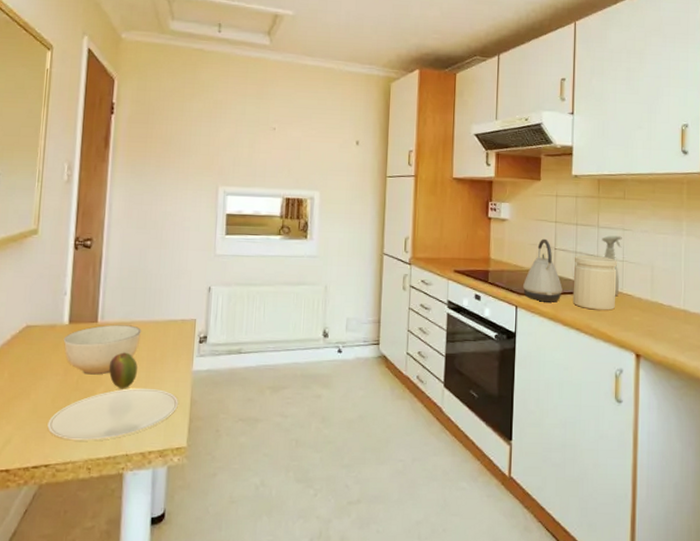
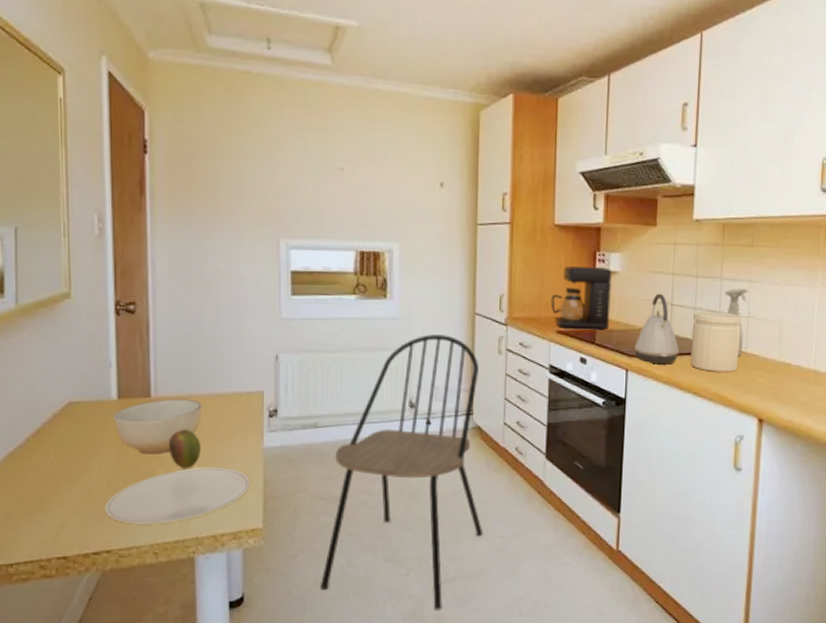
dining chair: none [235,270,386,532] -> present [320,333,483,610]
coffee maker: none [449,214,502,269] -> present [550,266,612,329]

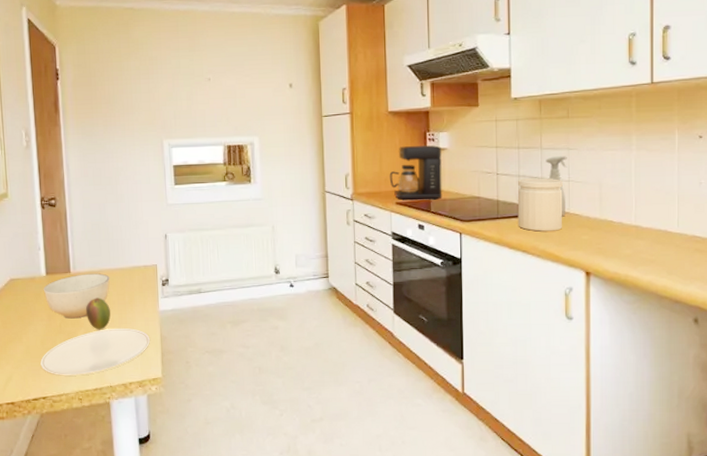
dining chair: present [320,333,483,610] -> none [210,210,344,446]
kettle: present [633,293,679,365] -> none [465,164,507,227]

